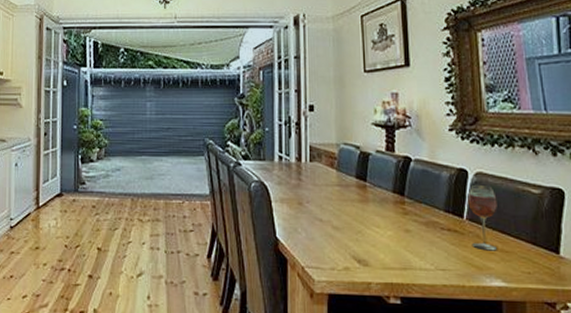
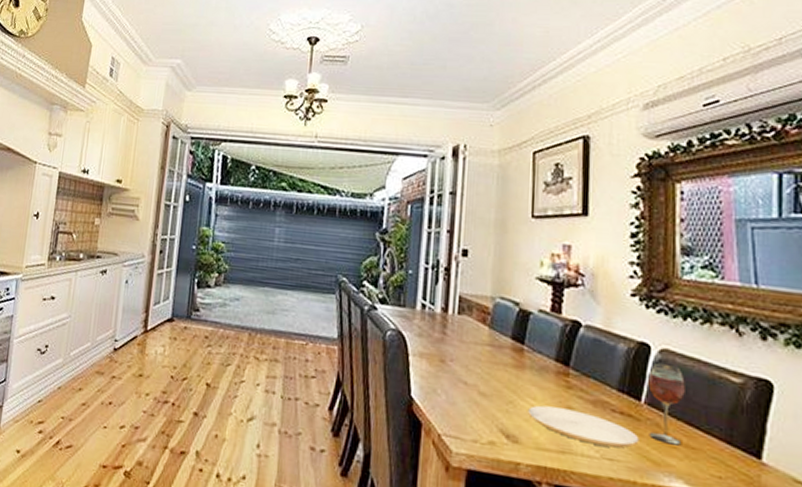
plate: none [374,231,465,260] -> present [528,405,639,448]

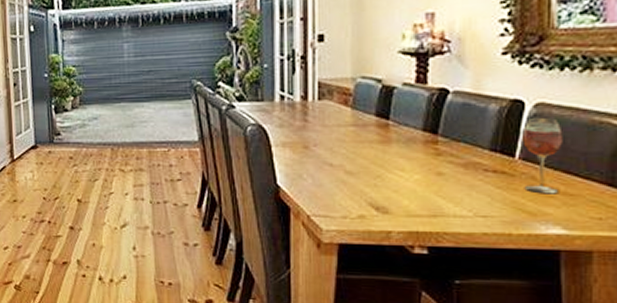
plate: present [528,405,639,448] -> none [397,175,514,205]

